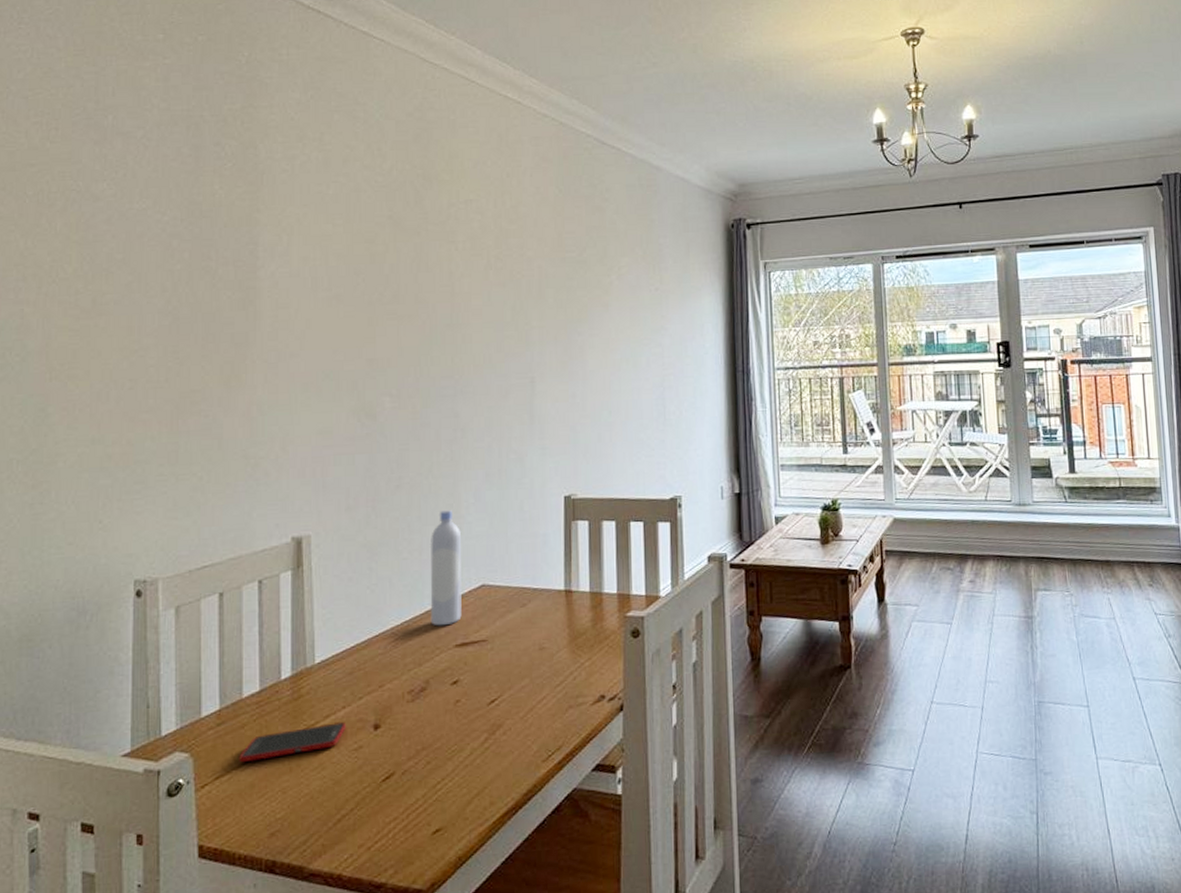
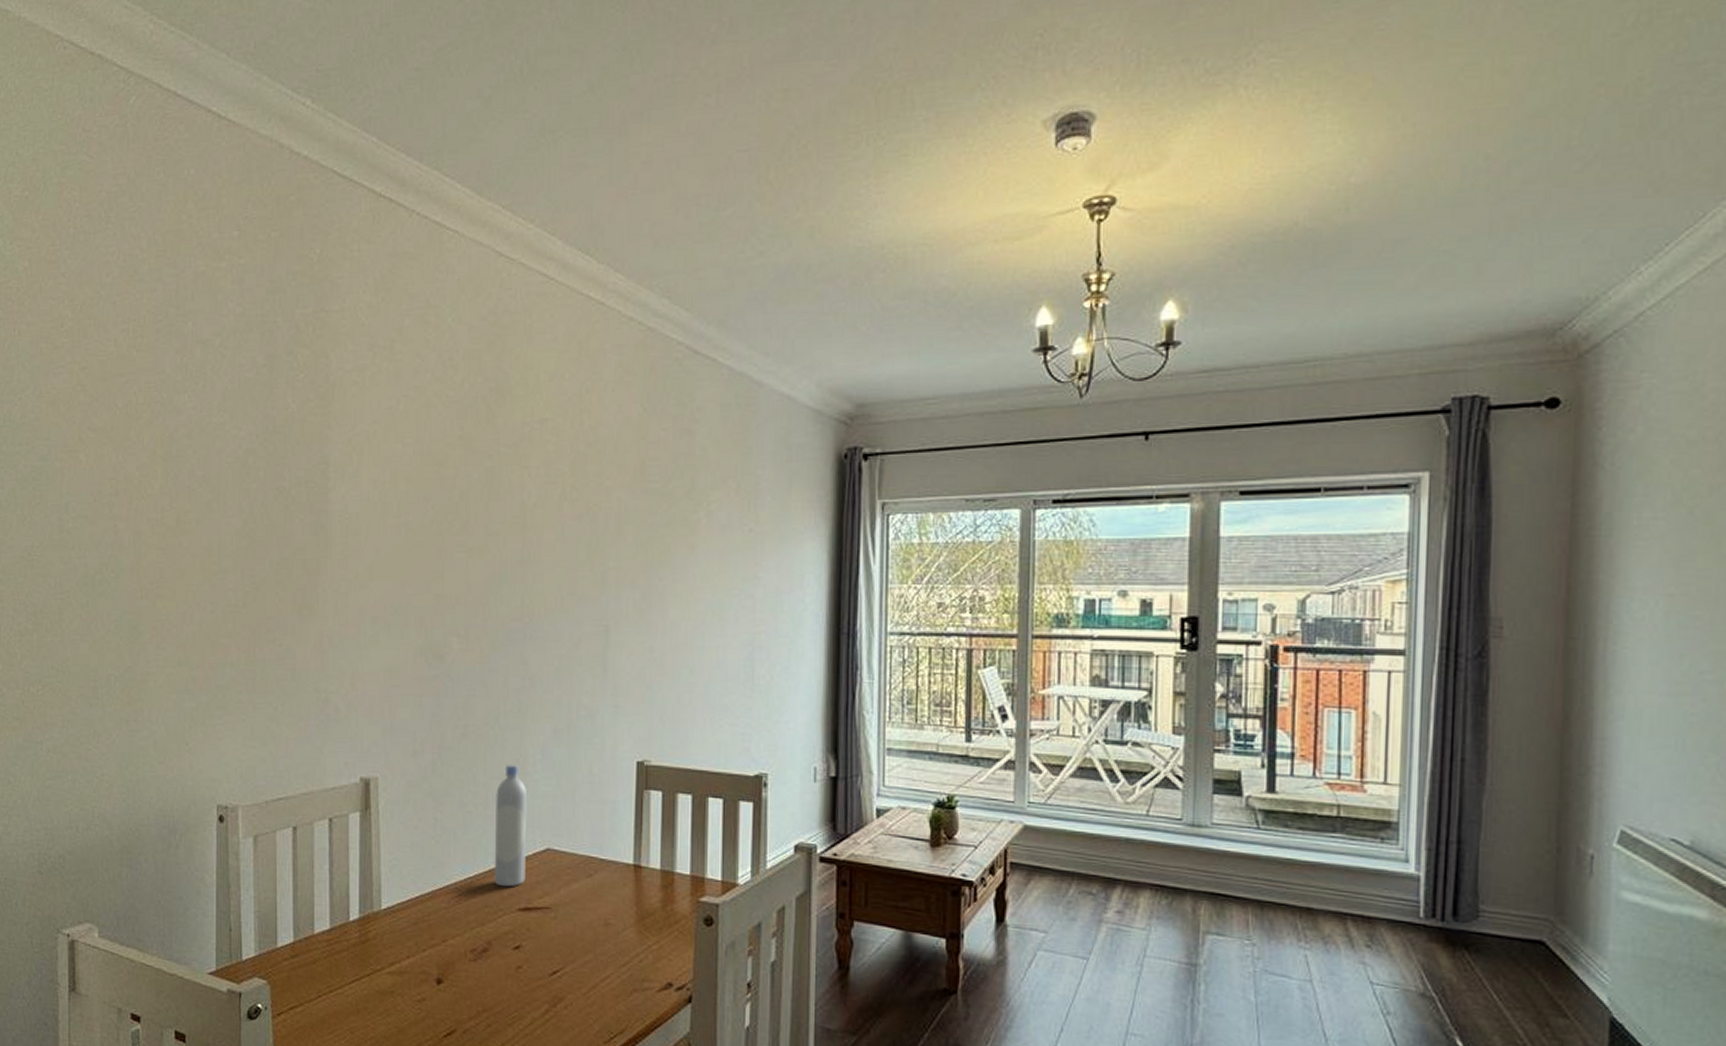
cell phone: present [239,722,346,763] -> none [311,971,410,998]

